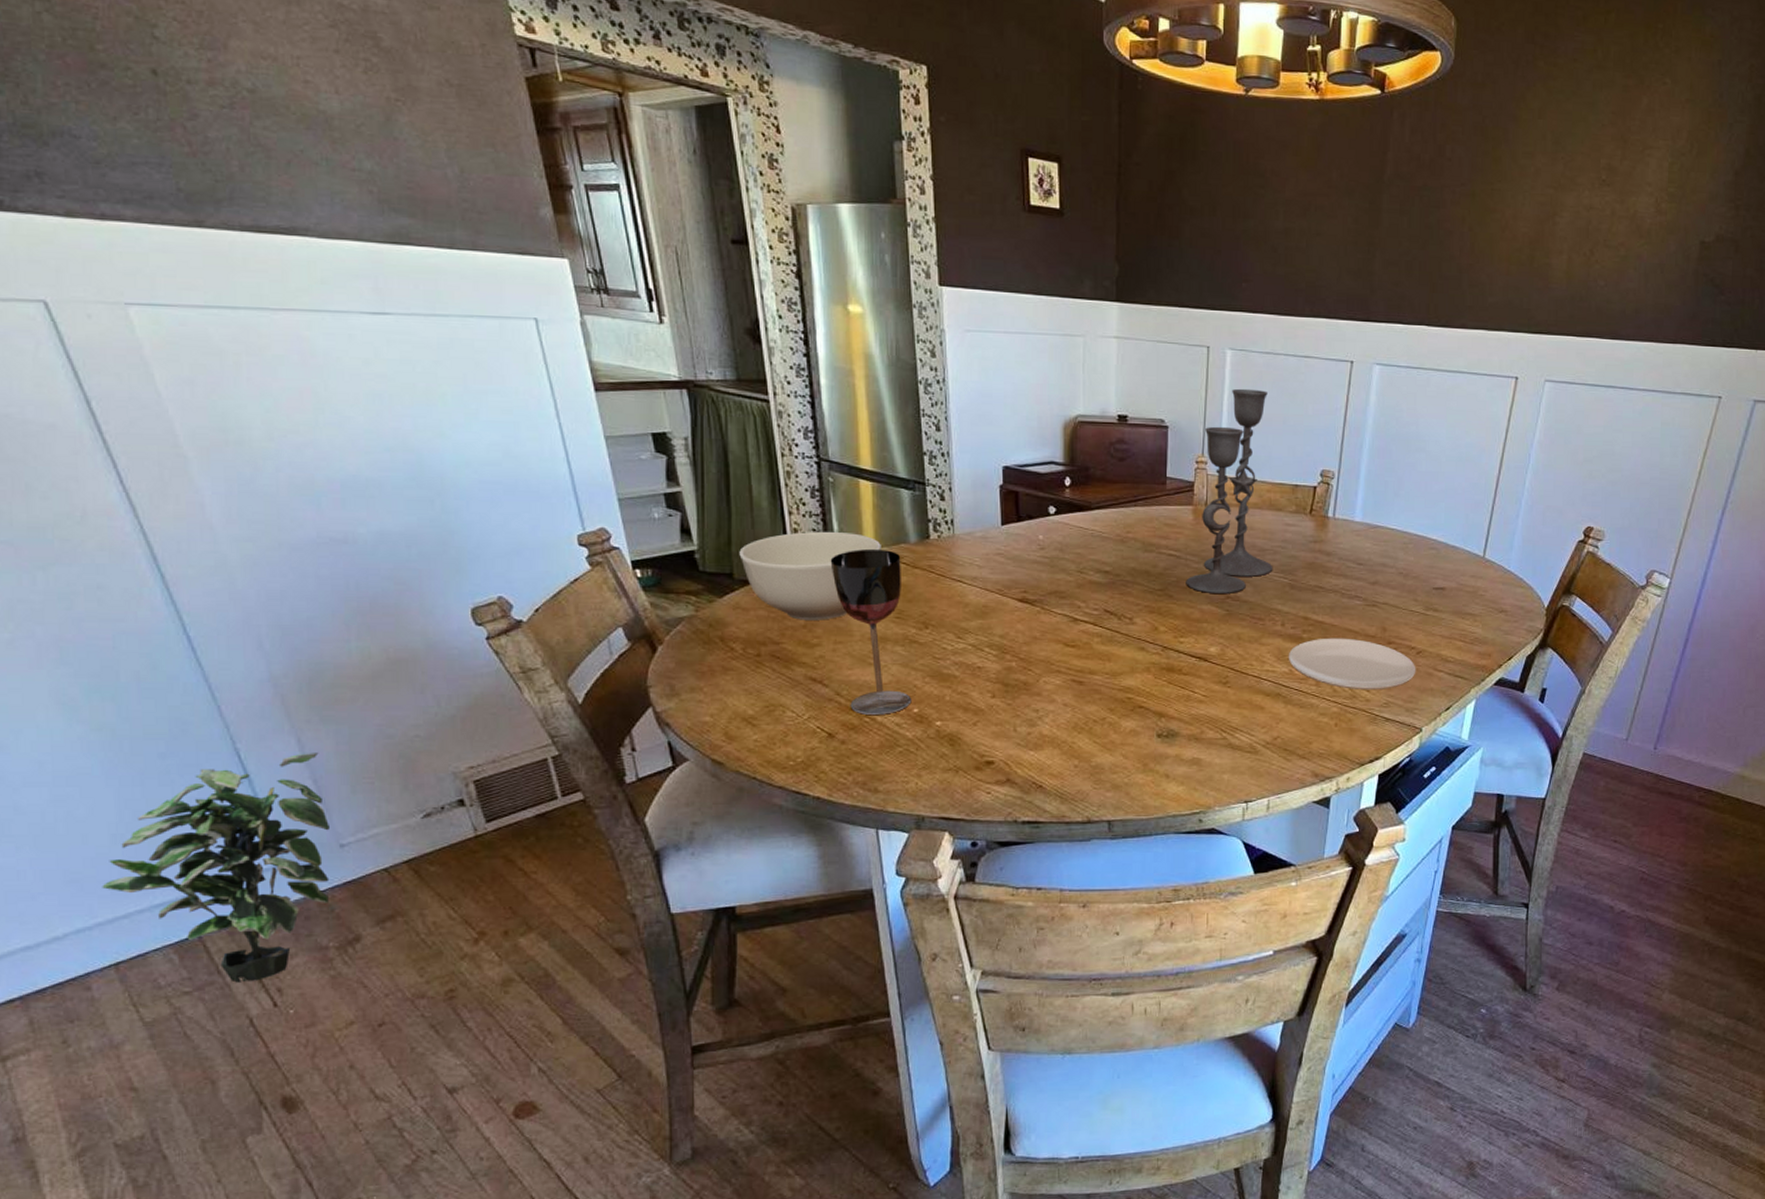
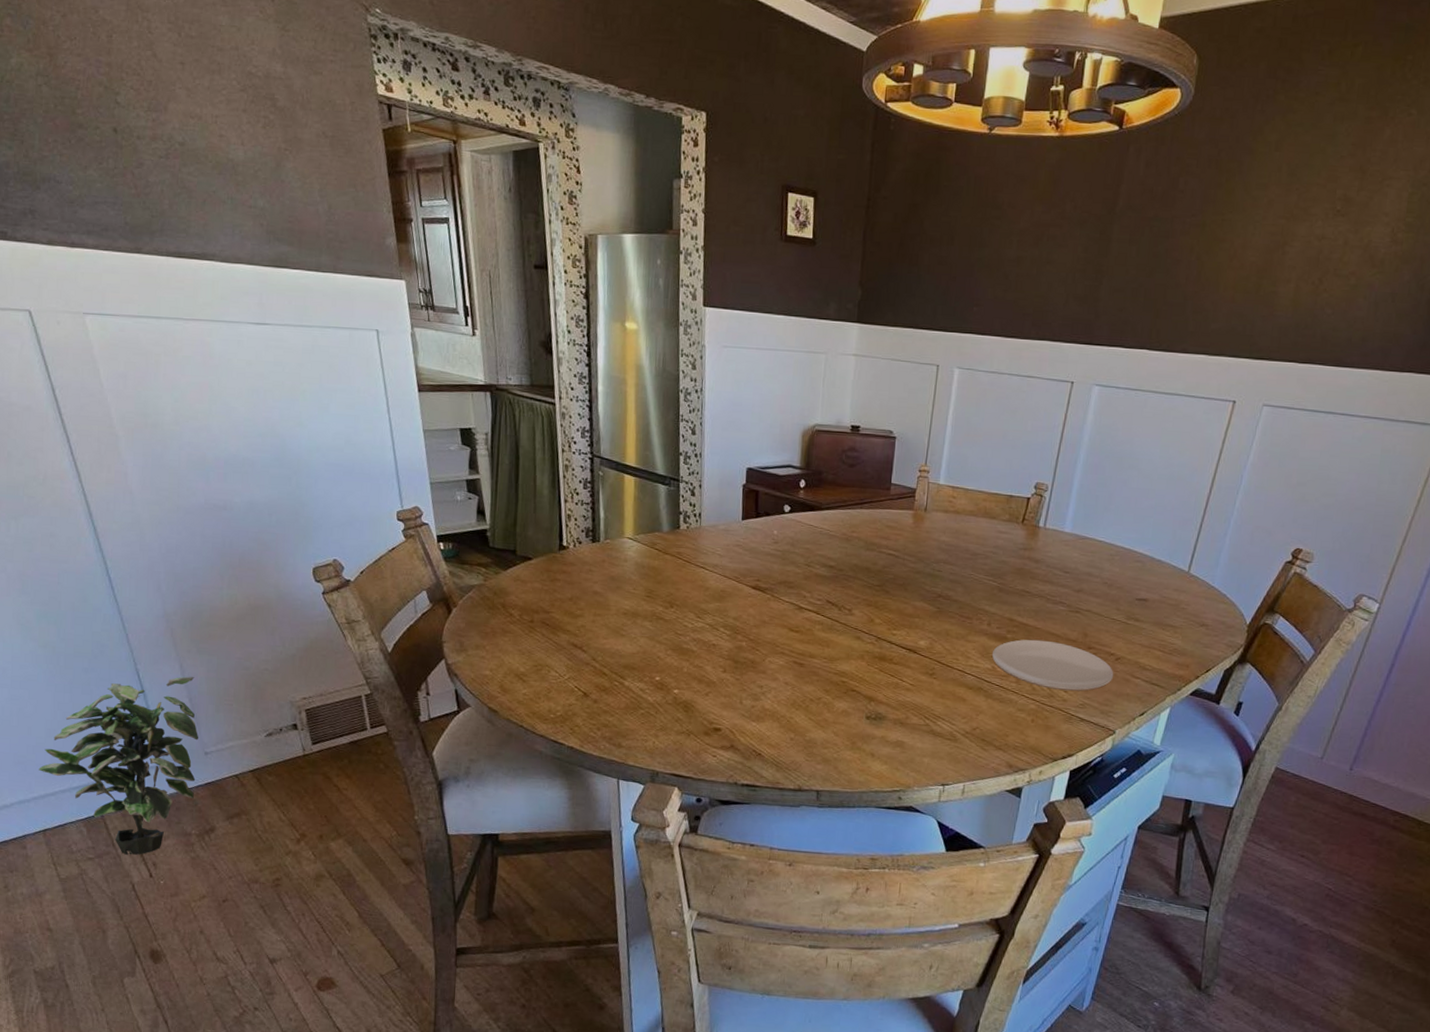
bowl: present [739,531,881,620] -> none [522,517,639,595]
wineglass: present [830,548,912,715] -> none [595,535,655,680]
candlestick: present [1186,388,1273,593] -> none [902,404,990,593]

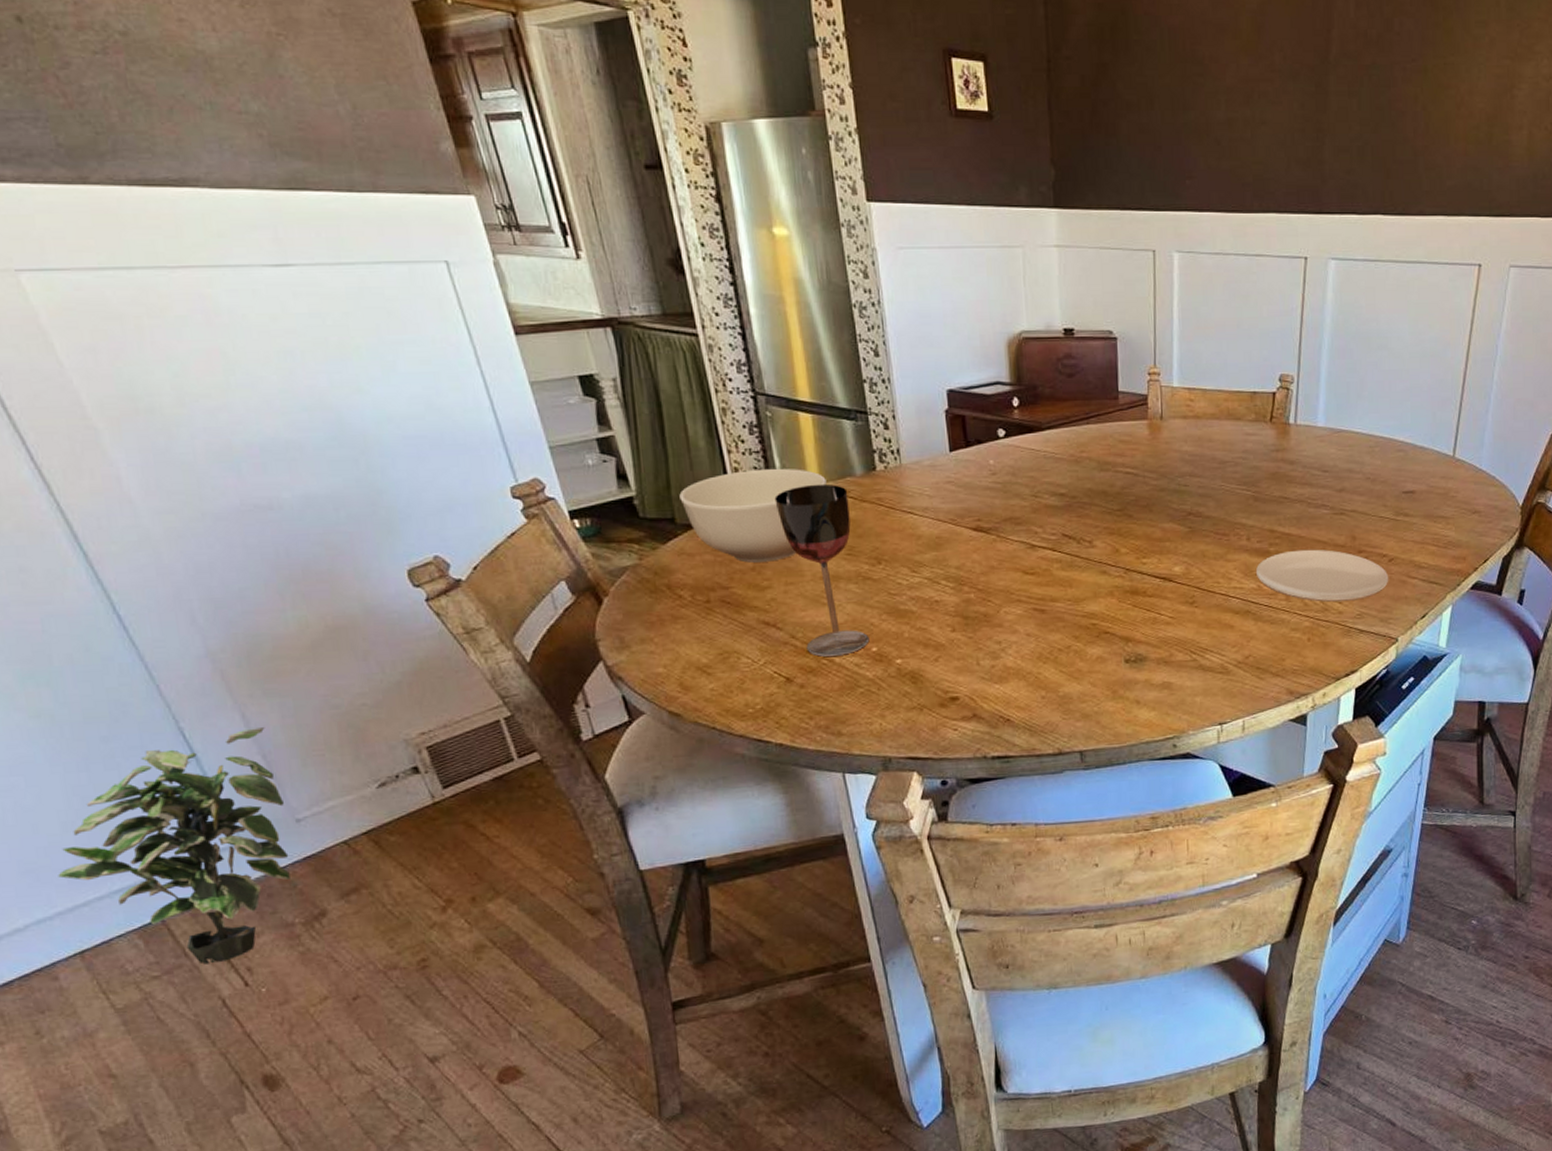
bowl: none [522,517,639,595] -> present [679,468,827,563]
wineglass: none [595,535,655,680] -> present [774,484,870,657]

